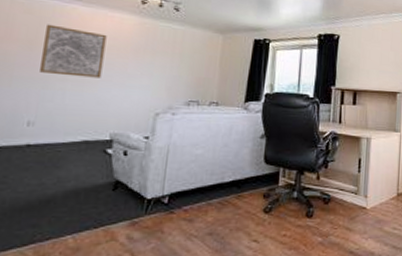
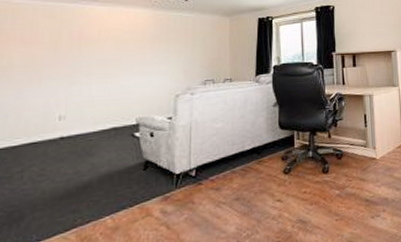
wall art: present [40,24,107,78] -> none [66,25,124,71]

